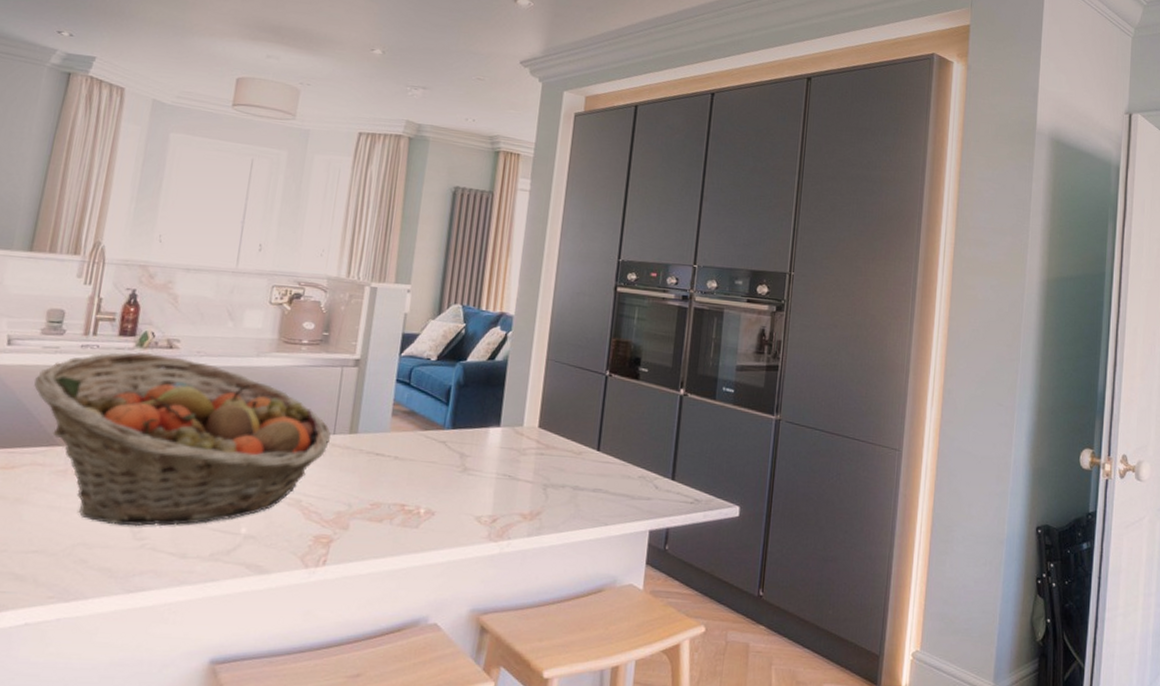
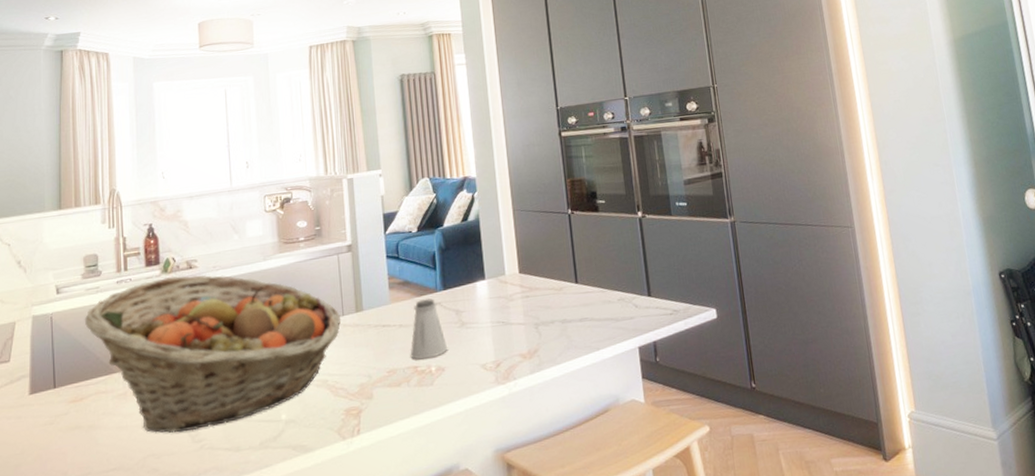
saltshaker: none [399,434,444,499] -> present [410,298,448,360]

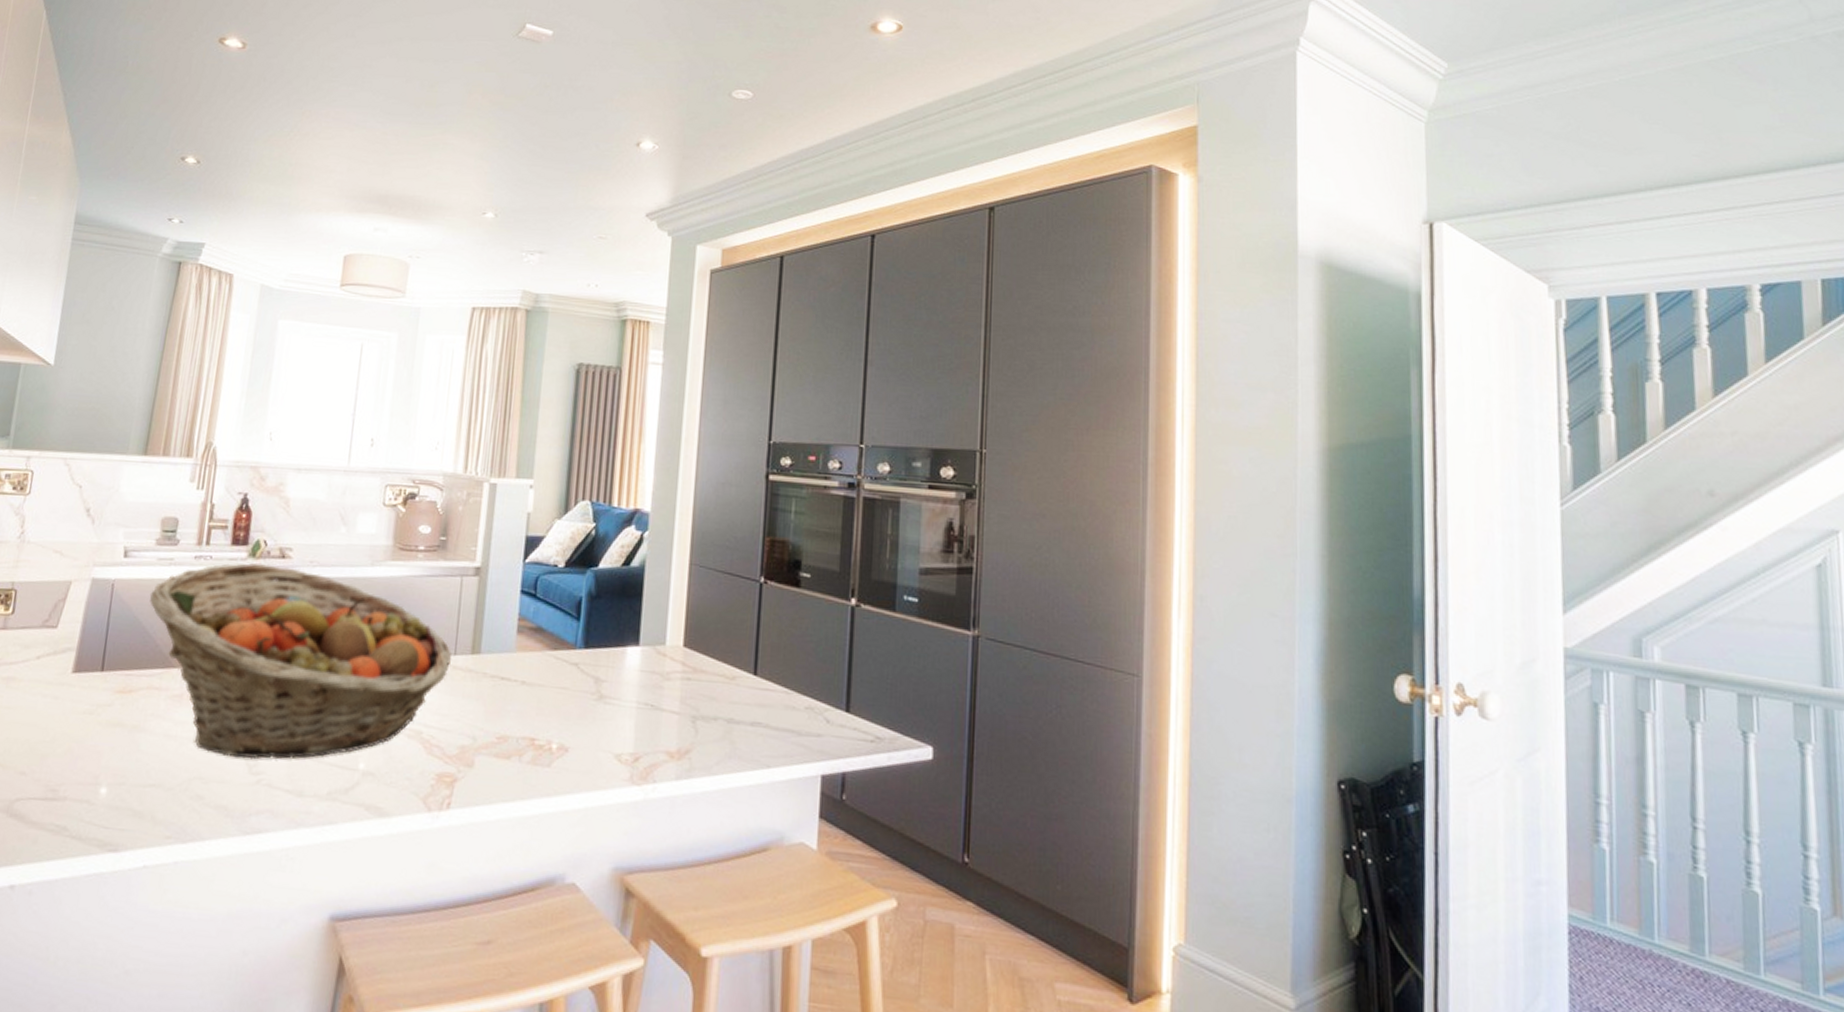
saltshaker: present [410,298,448,360] -> none [528,655,578,732]

